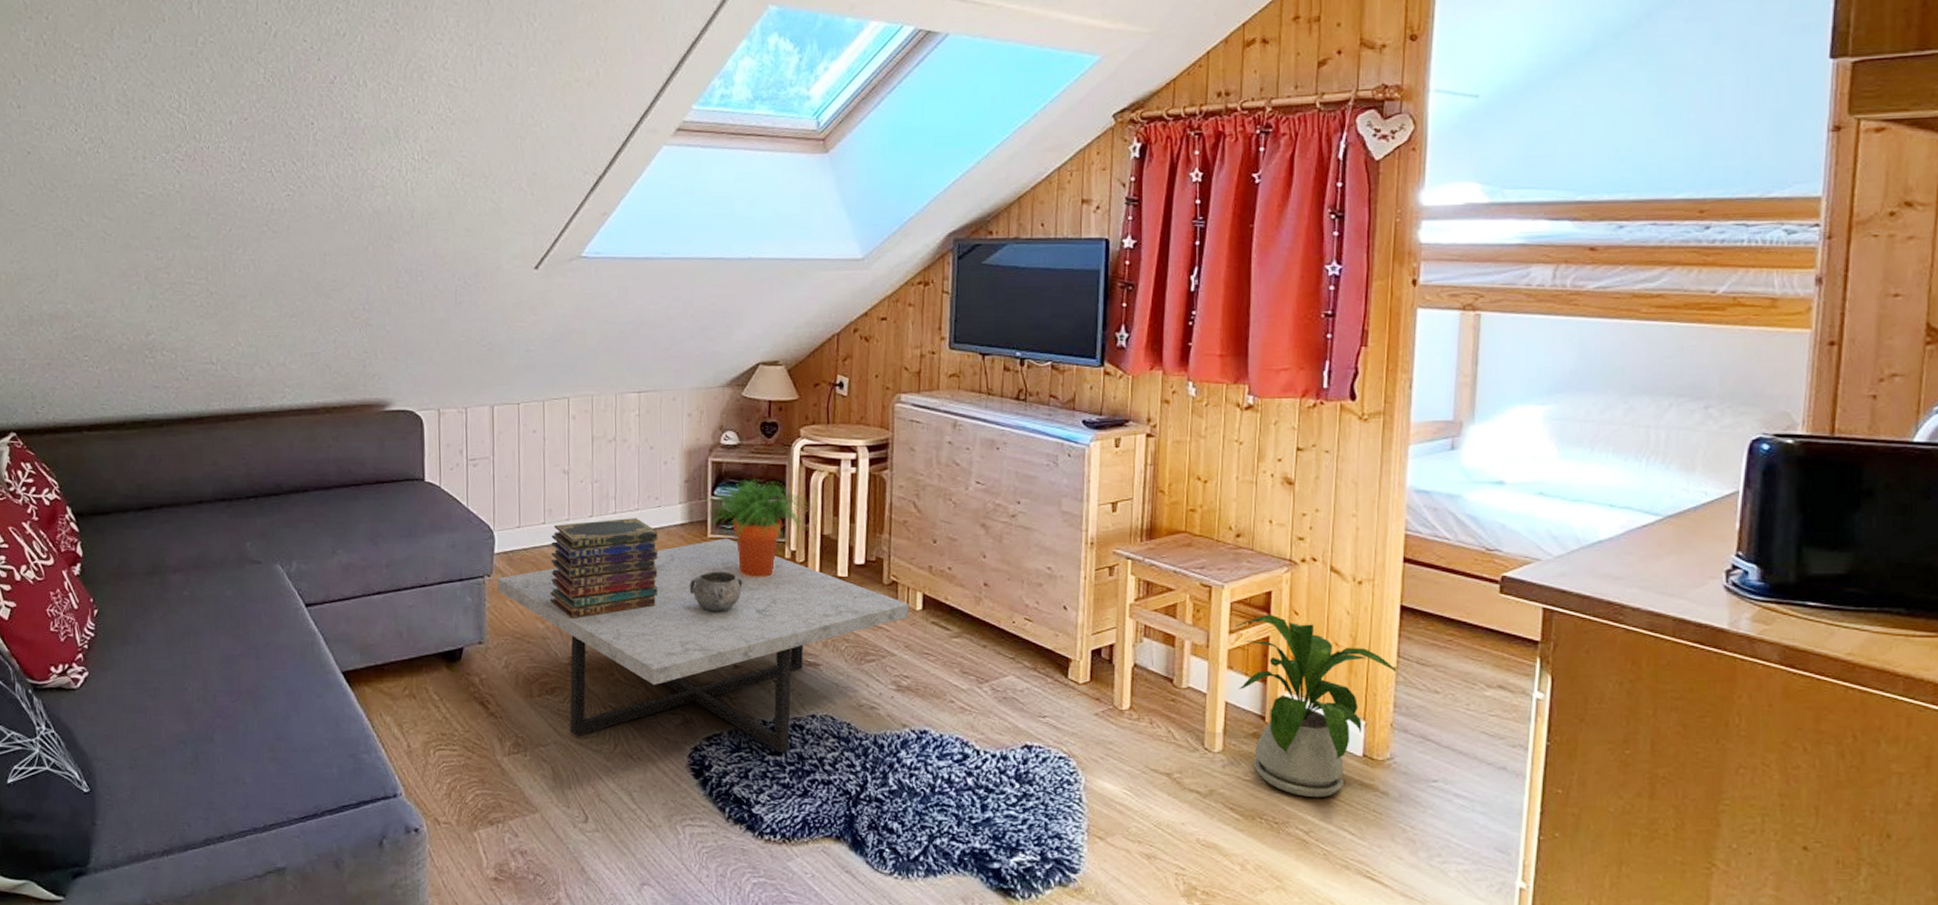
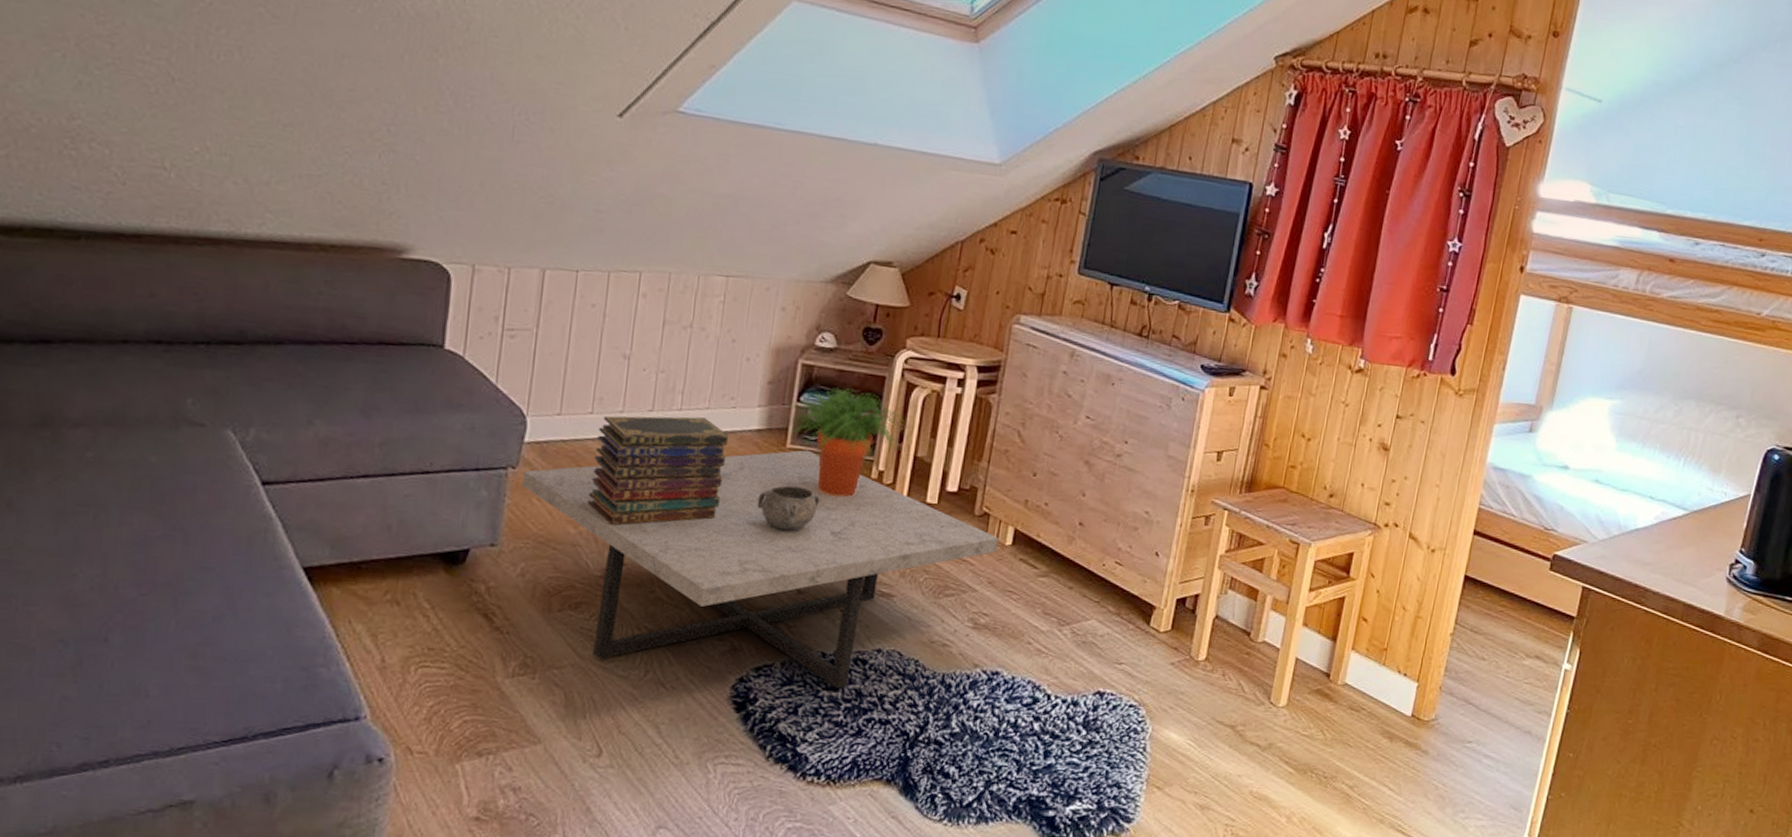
house plant: present [1235,614,1397,798] -> none [1310,575,1452,755]

